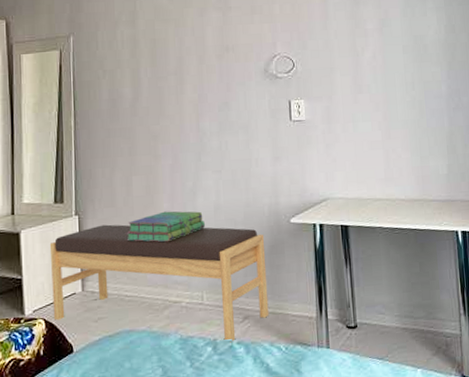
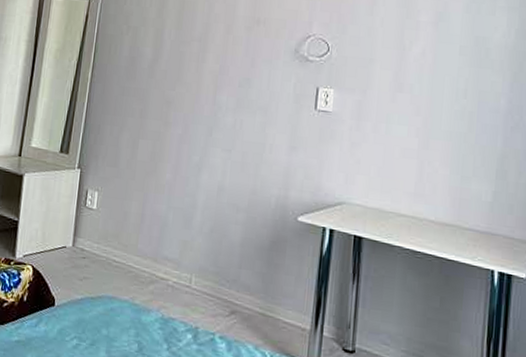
bench: present [49,224,269,343] -> none [41,183,267,335]
stack of books: present [126,211,205,243] -> none [123,181,206,215]

